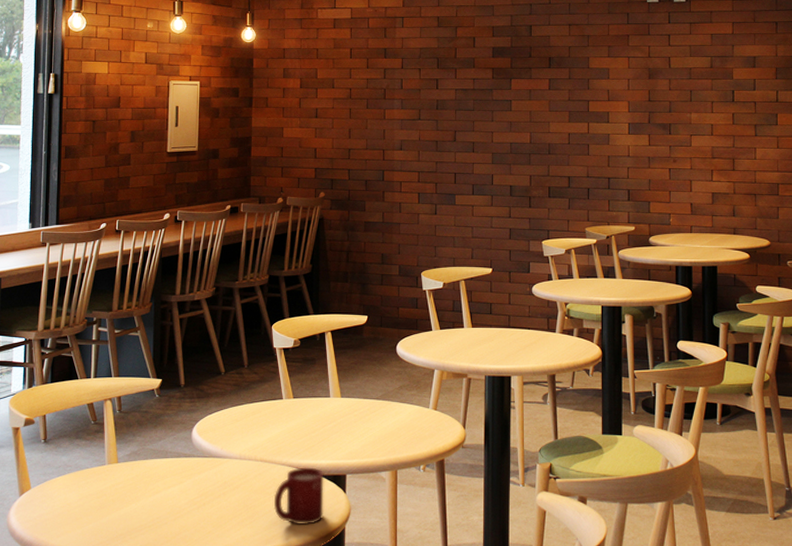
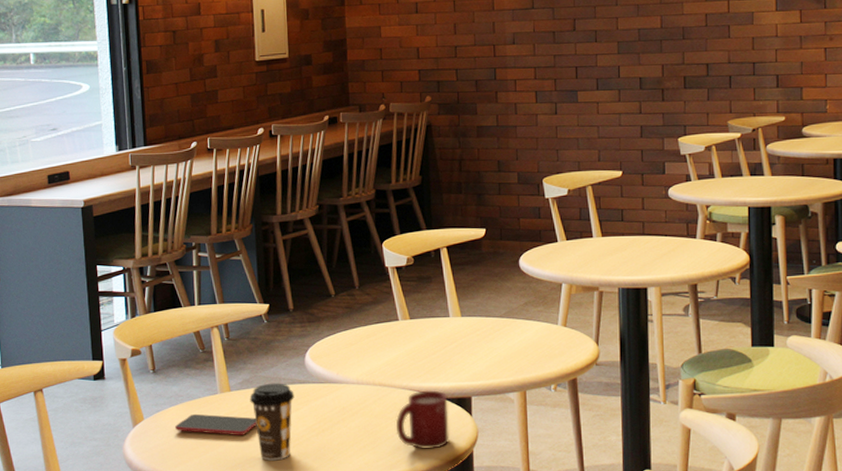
smartphone: none [60,484,141,508] -> present [174,413,257,436]
coffee cup: none [136,456,179,533] -> present [249,383,295,461]

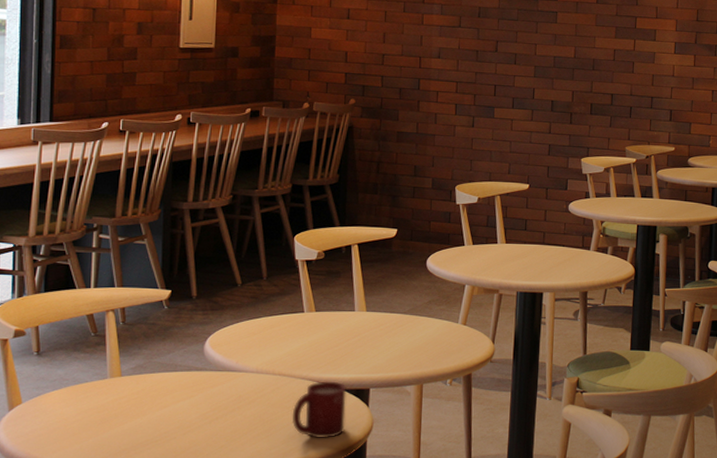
smartphone: present [174,413,257,436] -> none [55,398,147,422]
coffee cup: present [249,383,295,461] -> none [141,369,190,448]

